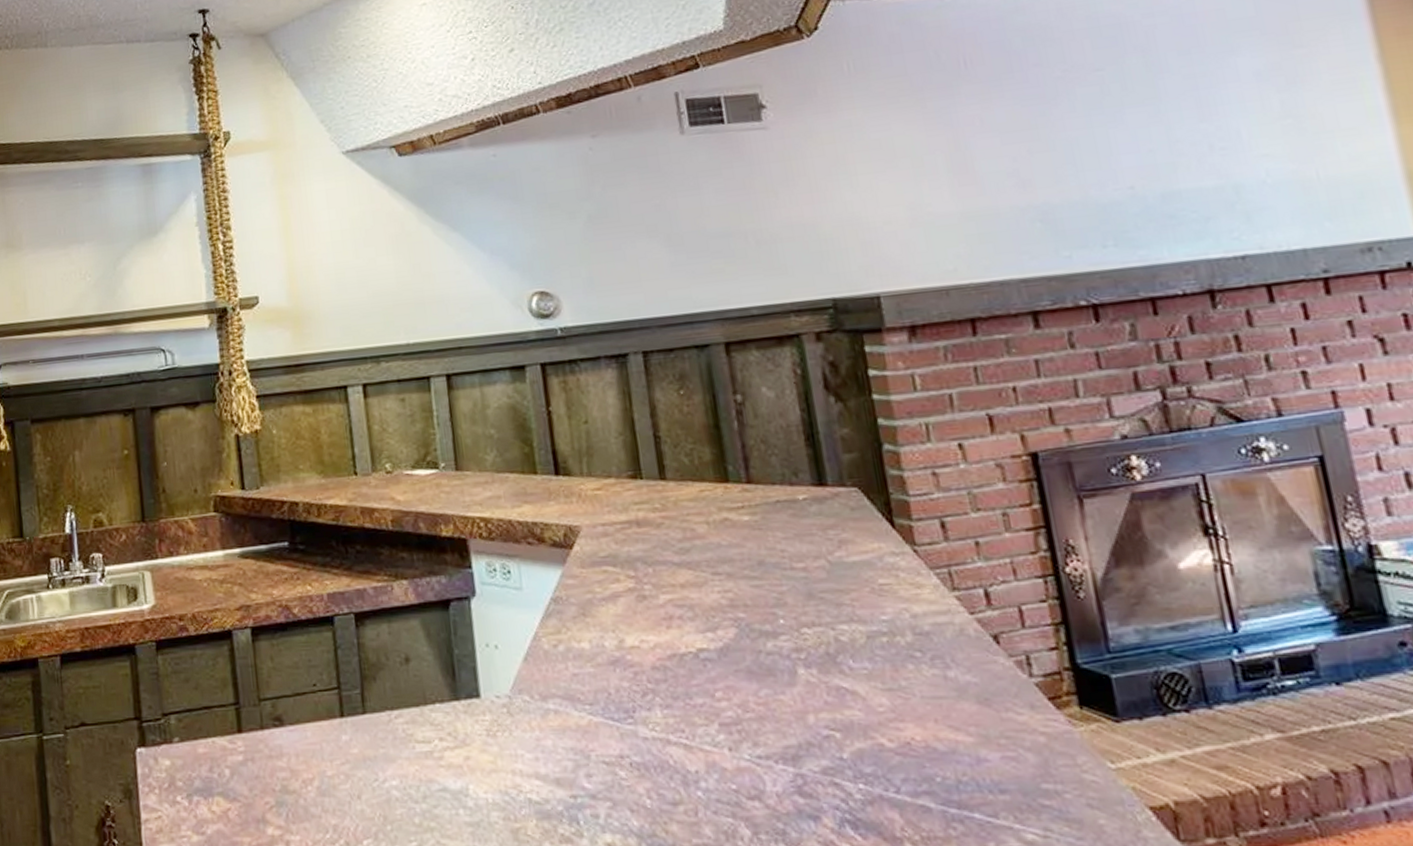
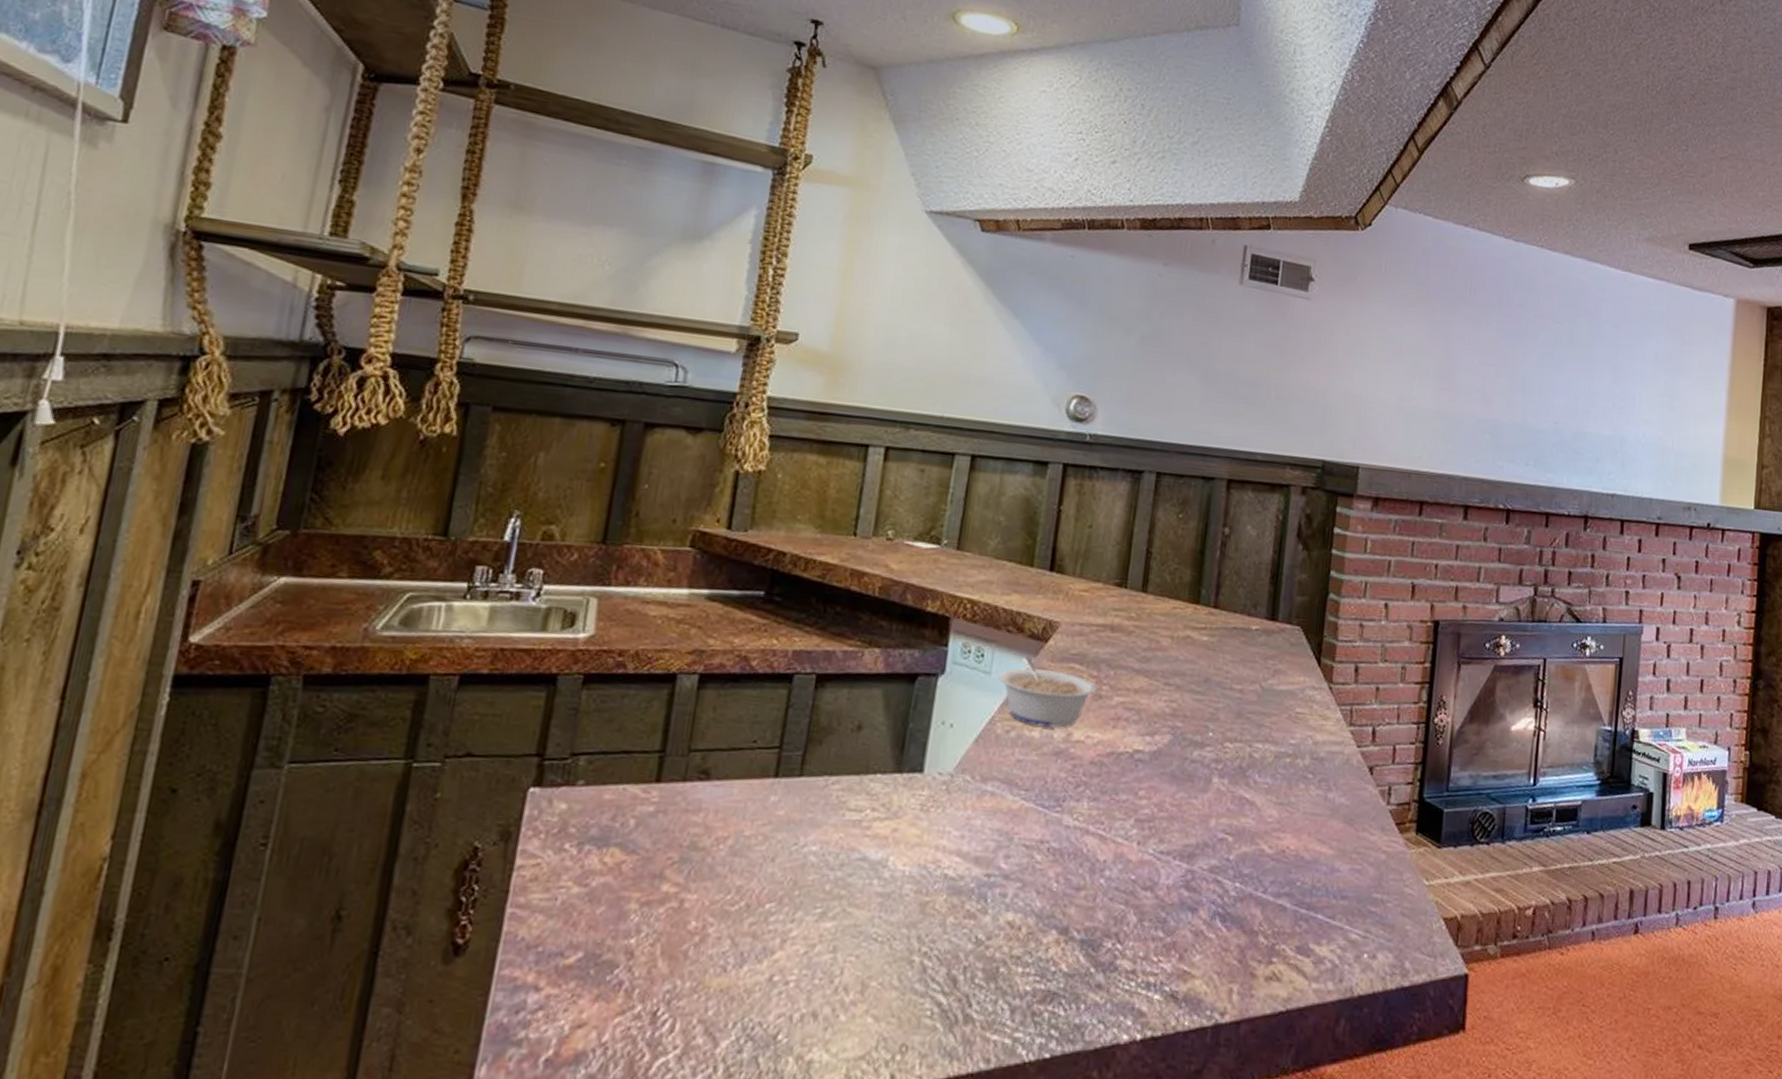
legume: none [530,565,638,638] -> present [998,656,1097,729]

